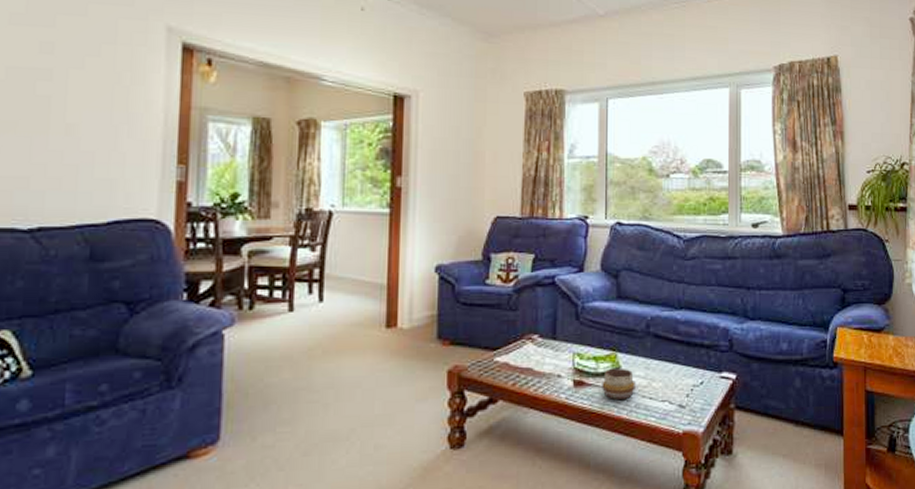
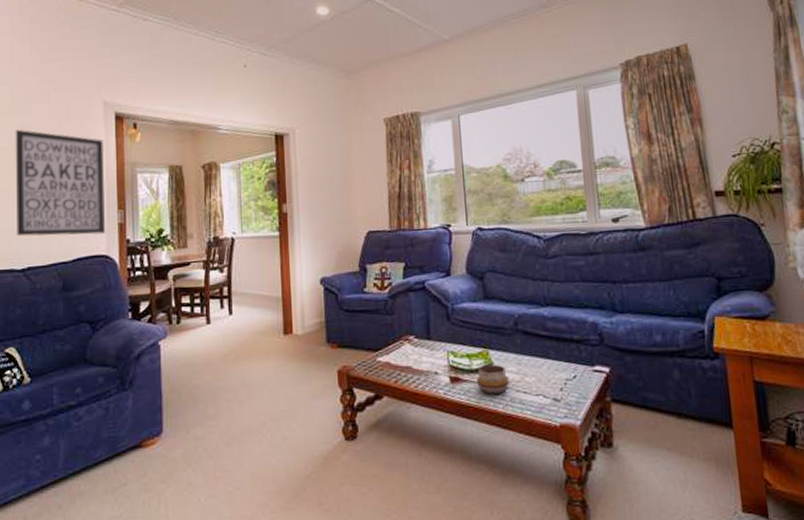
wall art: none [24,45,164,193] -> present [15,129,106,237]

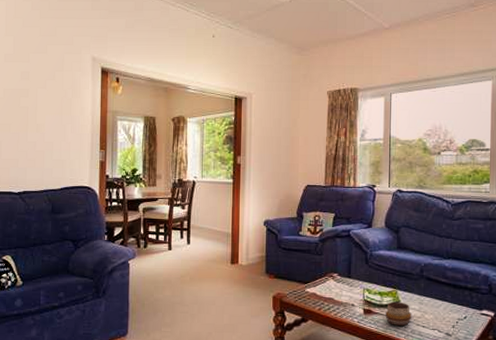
wall art: present [15,129,106,237] -> none [15,74,91,169]

